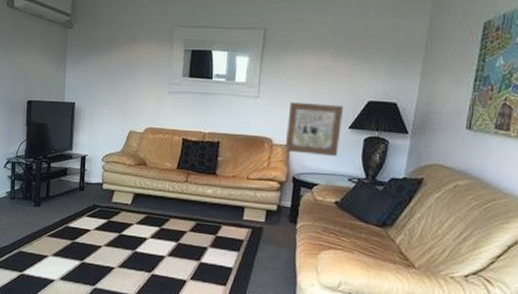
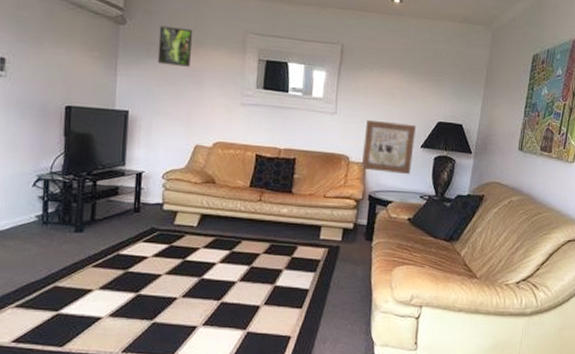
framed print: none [98,26,128,61] -> present [157,26,193,67]

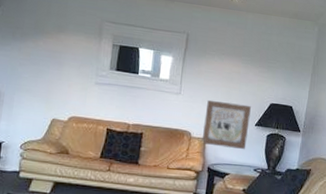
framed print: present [157,26,193,67] -> none [22,12,56,49]

